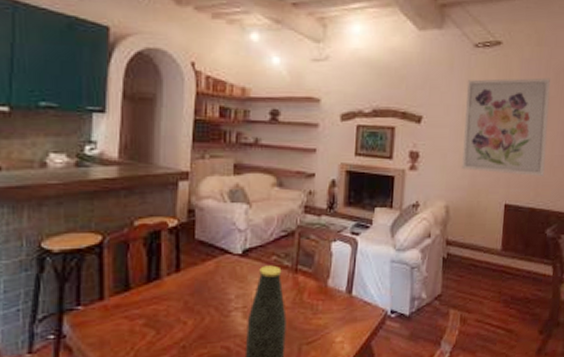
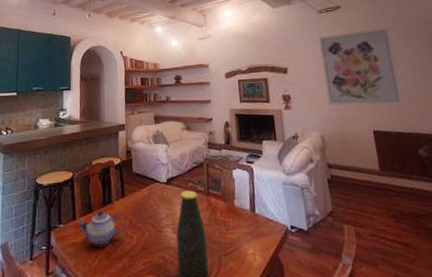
teapot: none [106,287,177,336] -> present [78,210,125,247]

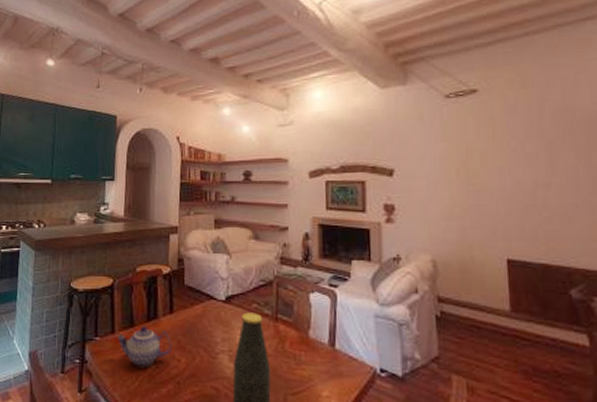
wall art: present [318,27,405,106] -> none [441,120,557,229]

